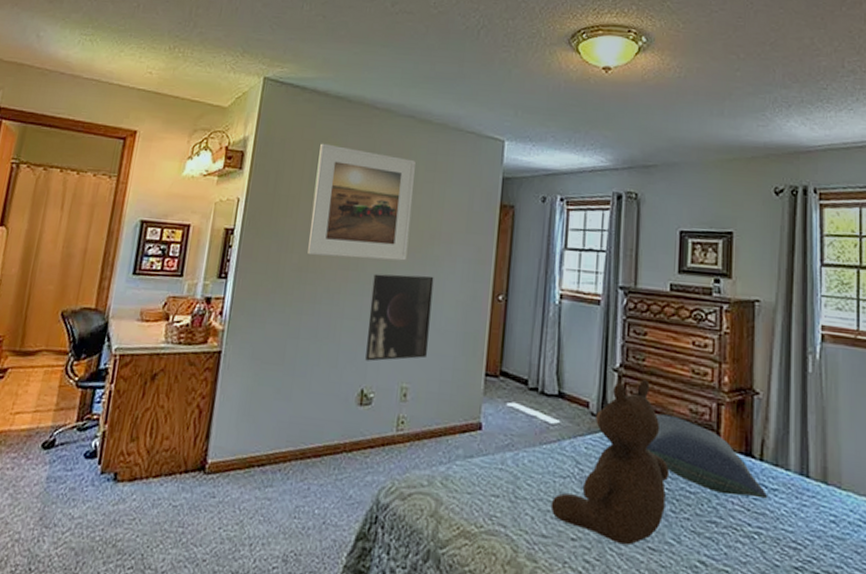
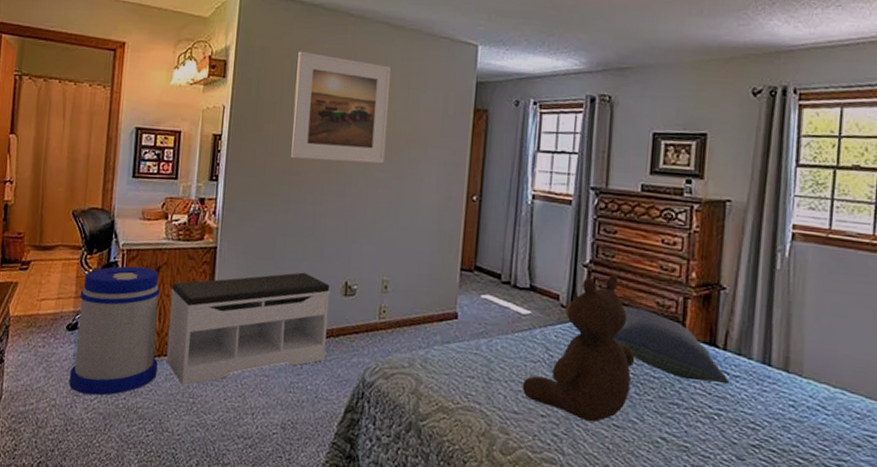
trash can: none [38,373,155,527] -> present [69,266,161,395]
bench: none [154,379,344,513] -> present [166,272,330,386]
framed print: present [365,274,434,362] -> none [348,176,411,257]

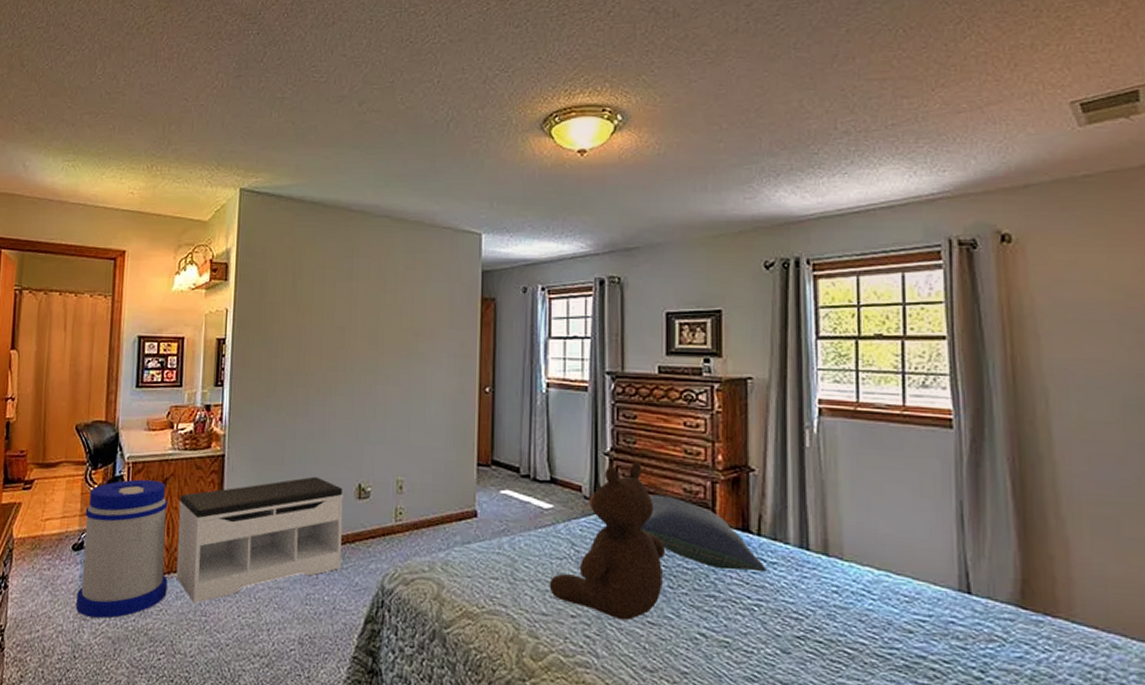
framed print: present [291,51,391,164] -> none [297,249,395,360]

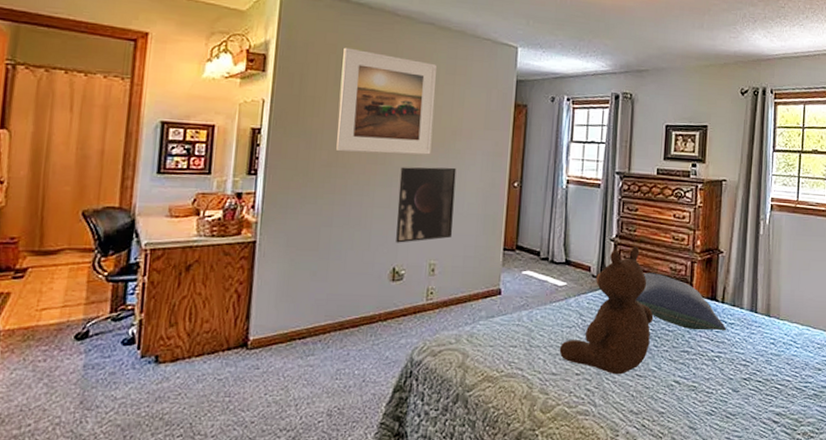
trash can: present [76,479,168,618] -> none [78,266,191,406]
bench: present [176,476,343,604] -> none [197,261,378,386]
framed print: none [297,249,395,360] -> present [336,47,437,155]
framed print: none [360,372,421,457] -> present [396,167,457,243]

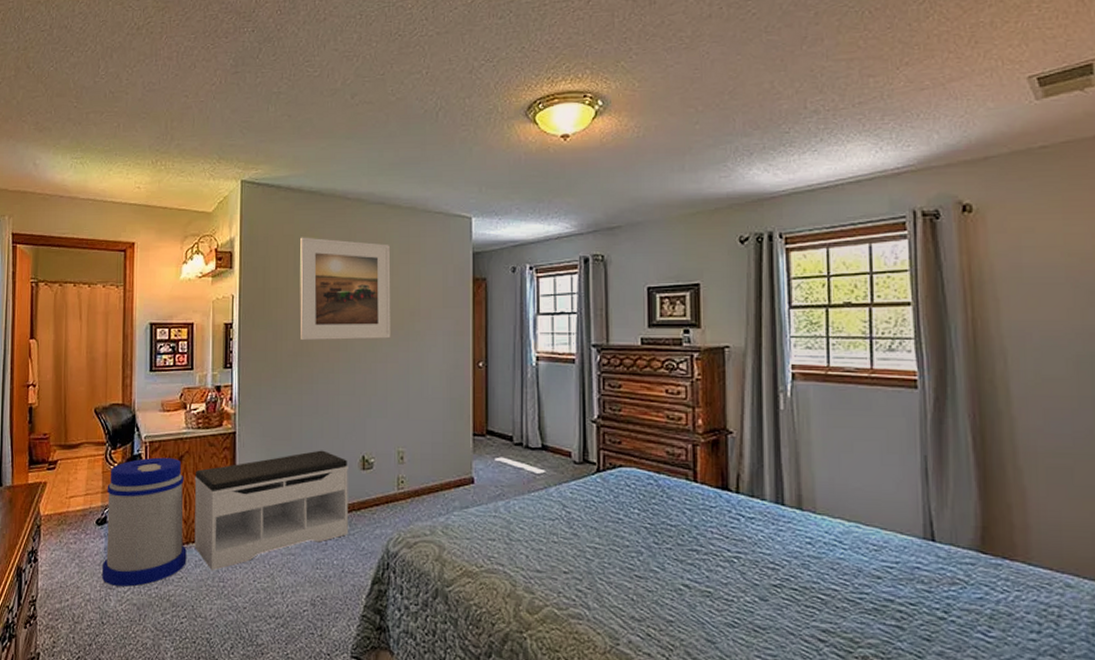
trash can: none [78,266,191,406] -> present [102,457,187,587]
bench: none [197,261,378,386] -> present [194,450,348,571]
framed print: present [396,167,457,243] -> none [362,350,419,431]
teddy bear: present [559,246,654,375] -> none [542,428,651,575]
pillow: present [636,272,727,331] -> none [628,458,746,527]

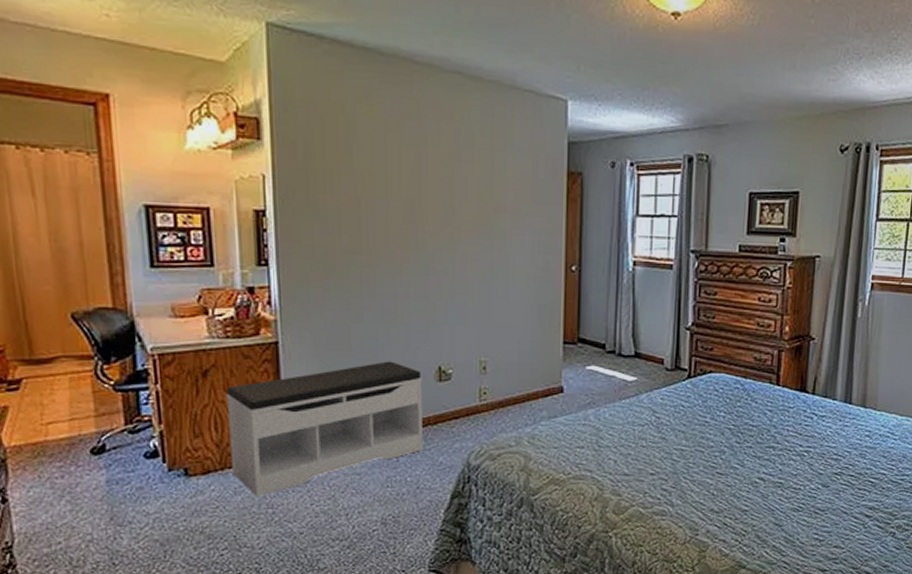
trash can: present [102,457,187,587] -> none [102,372,223,522]
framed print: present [300,237,391,341] -> none [354,106,471,236]

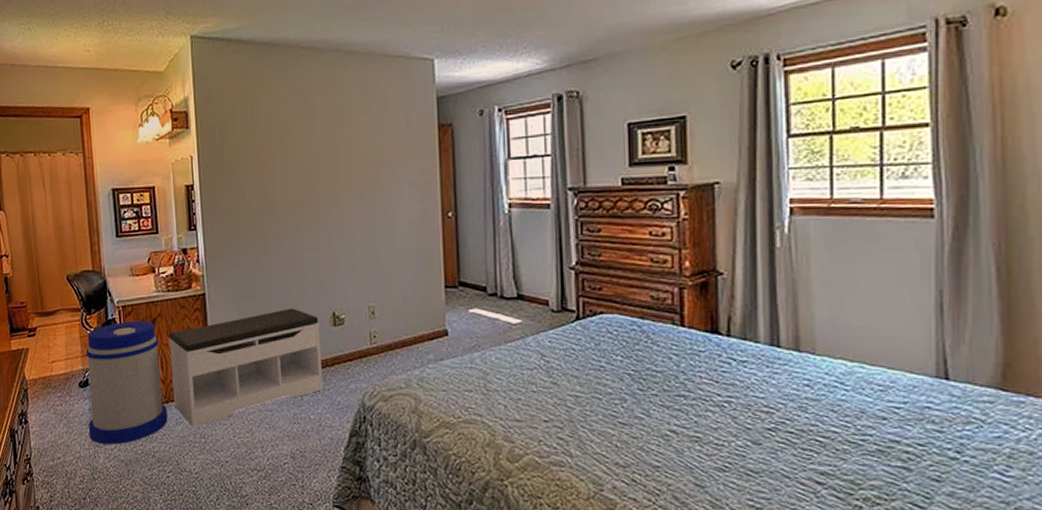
trash can: none [102,372,223,522] -> present [86,321,168,444]

